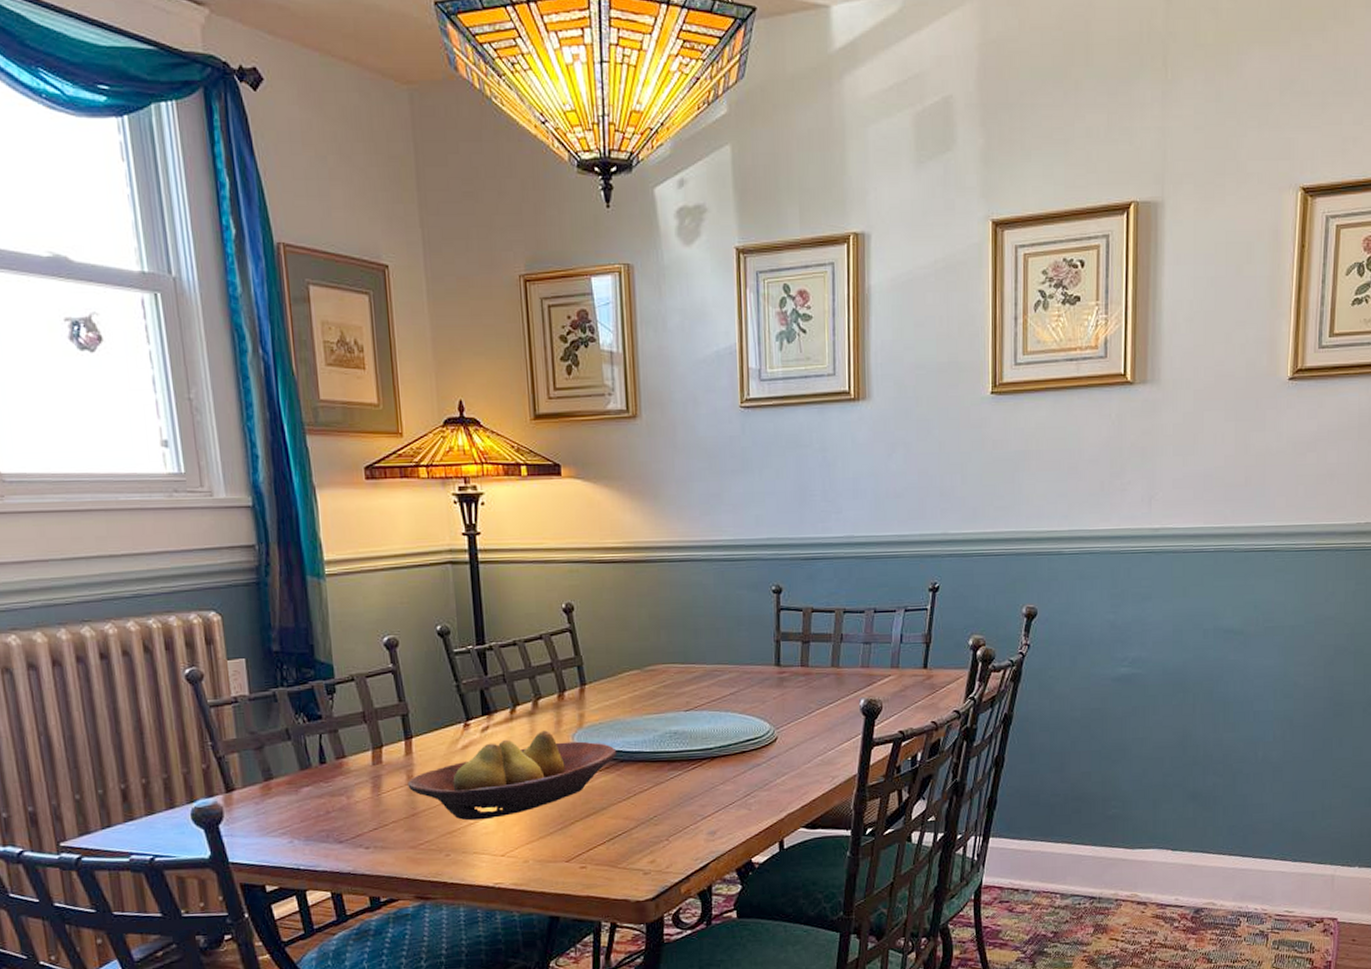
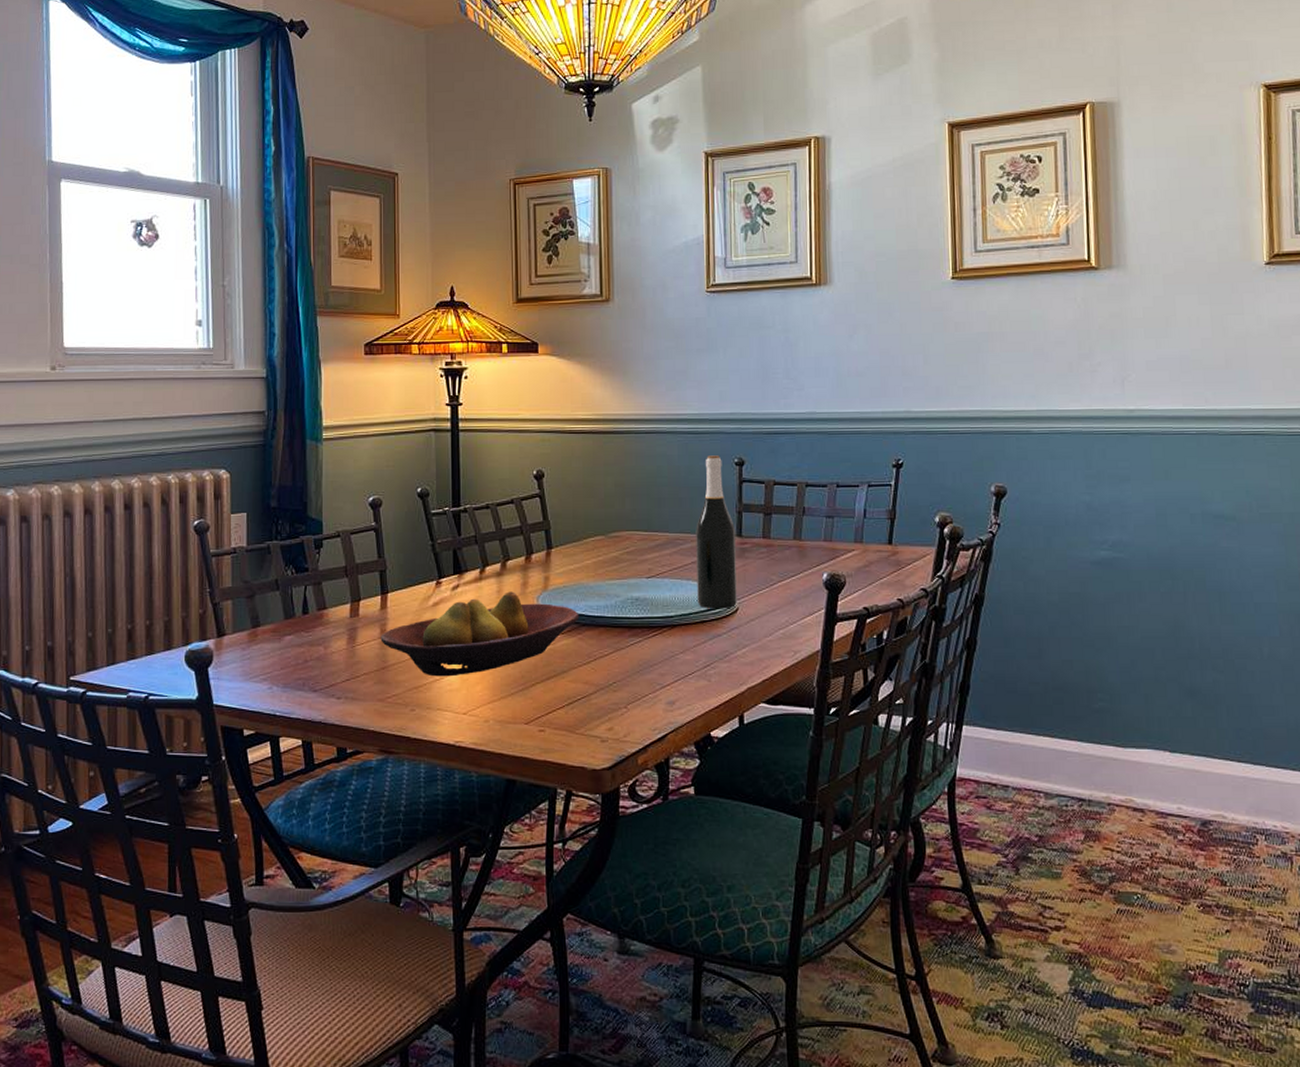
wine bottle: none [733,583,776,740] -> present [696,455,737,609]

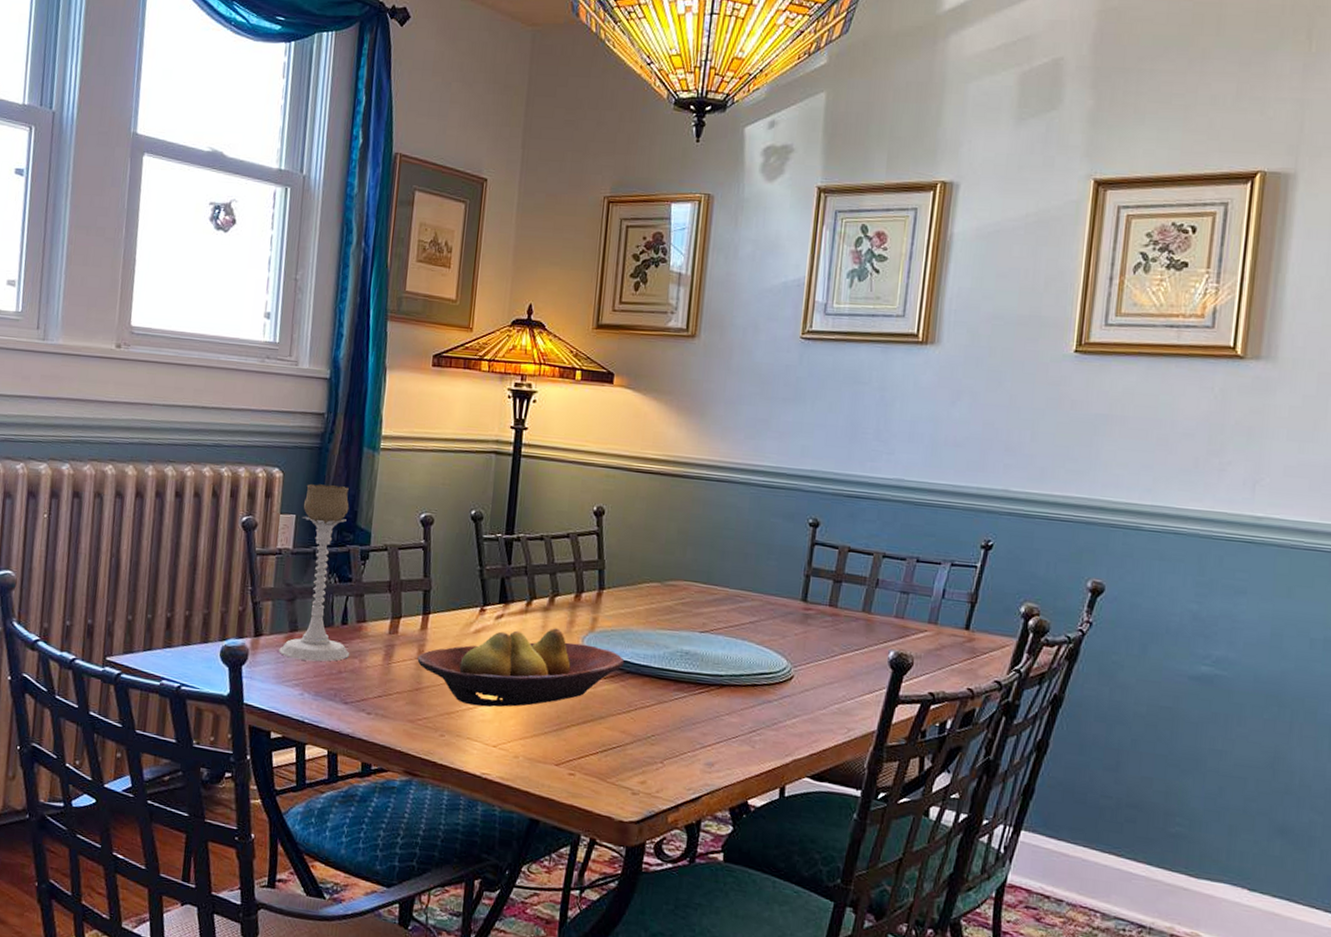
candle holder: none [243,480,314,654] -> present [279,483,350,662]
wine bottle: present [696,455,737,609] -> none [751,512,801,675]

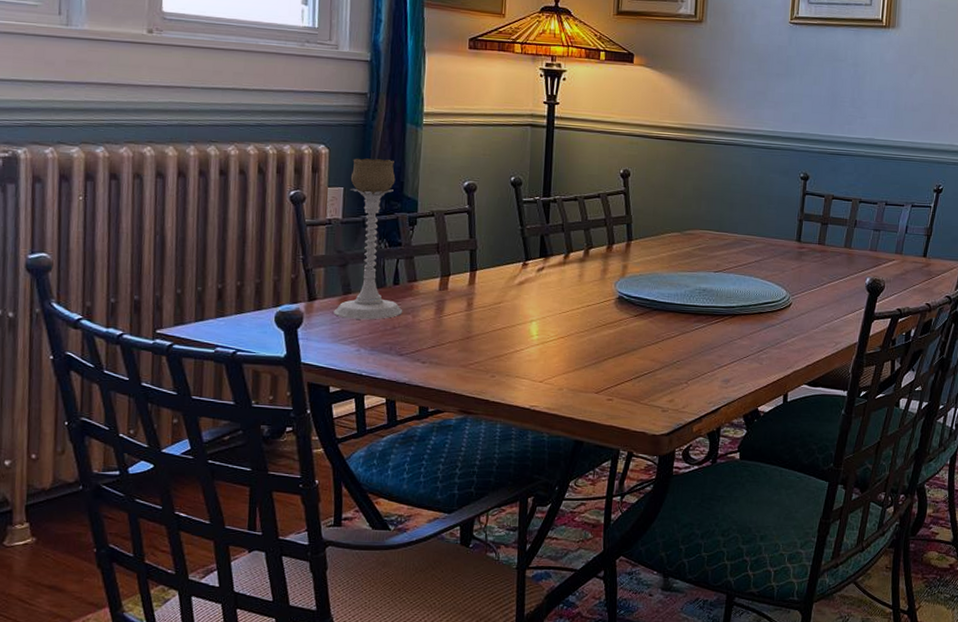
fruit bowl: present [417,628,625,707] -> none [467,276,652,349]

